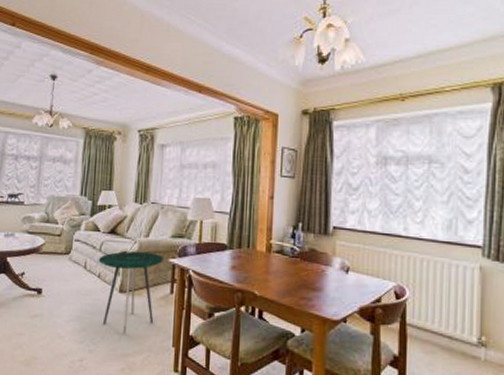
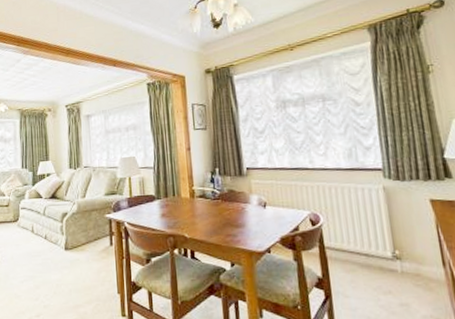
side table: present [98,251,164,334] -> none [43,211,101,287]

